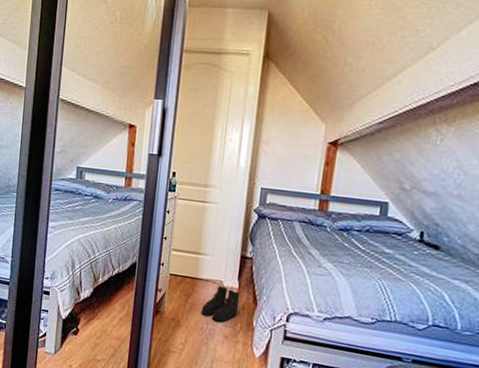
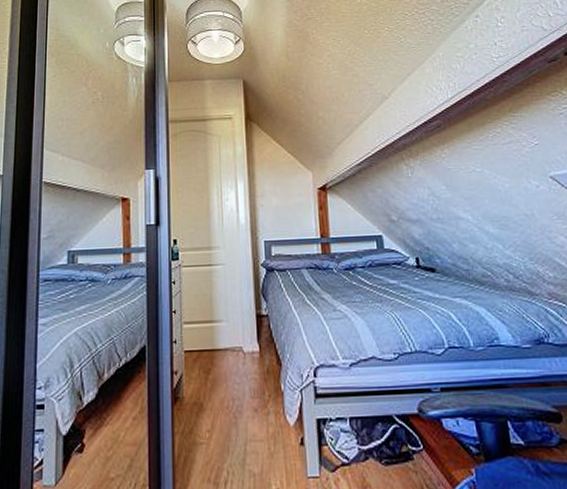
boots: present [200,284,240,323] -> none [224,351,264,394]

